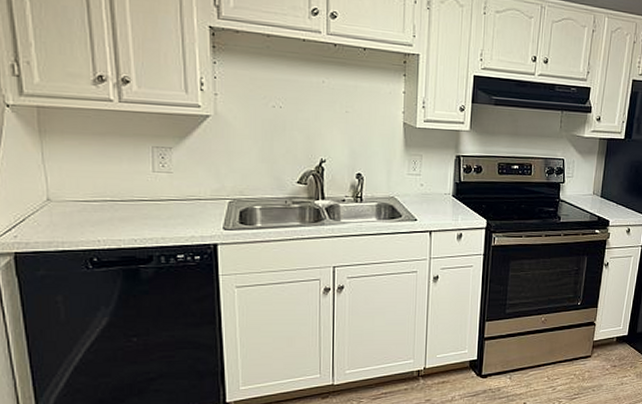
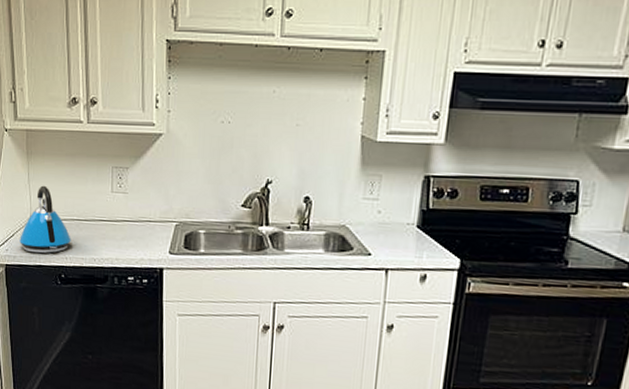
kettle: none [33,165,104,238] -> present [20,185,71,254]

